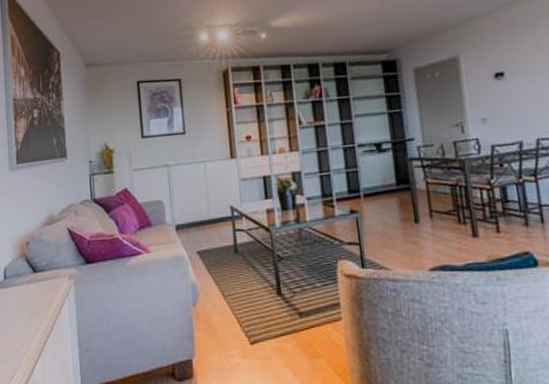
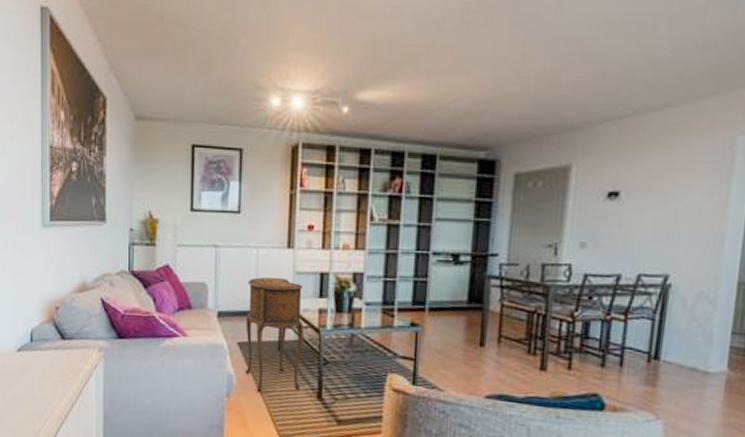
side table: none [200,186,260,296] -> present [245,277,304,391]

